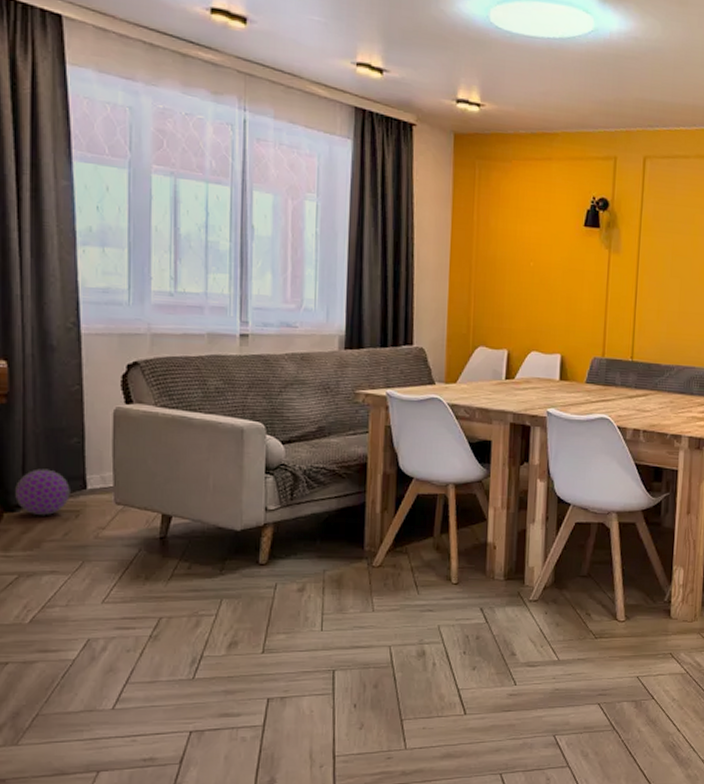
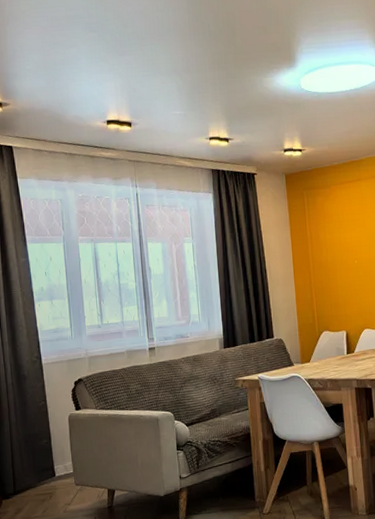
ball: present [15,468,70,516] -> none [9,464,45,500]

